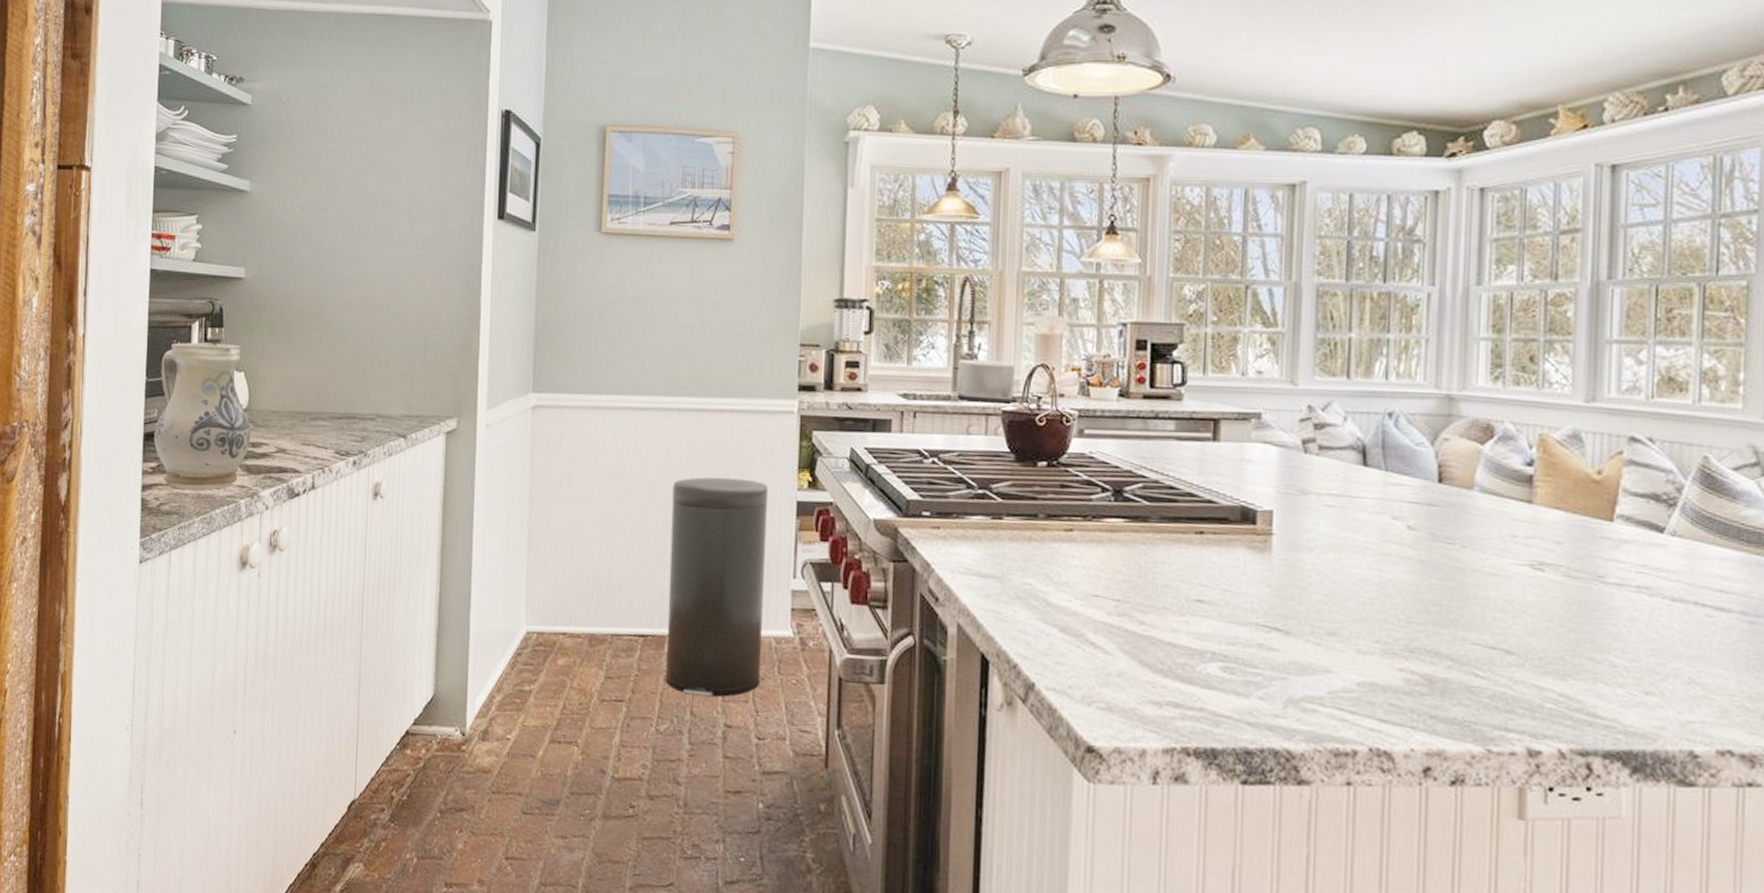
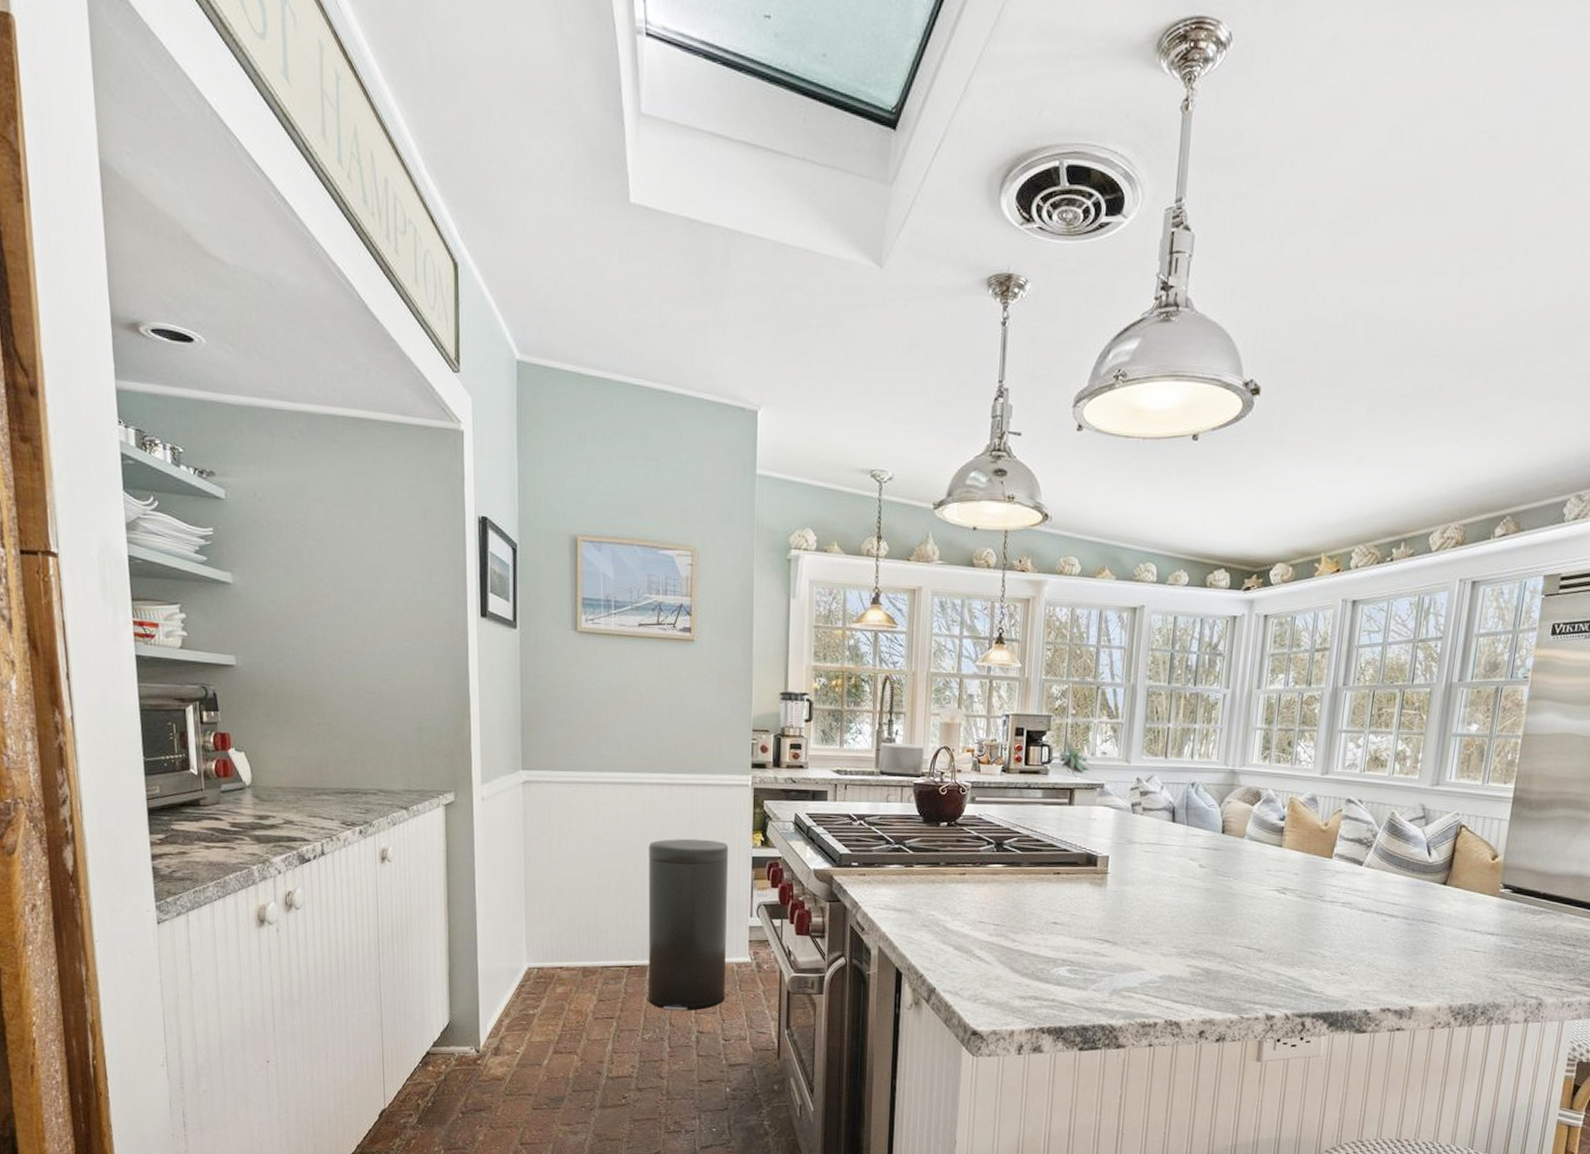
ceramic pitcher: present [153,342,251,491] -> none [158,724,257,859]
plant: none [1180,351,1245,405] -> present [1047,736,1093,778]

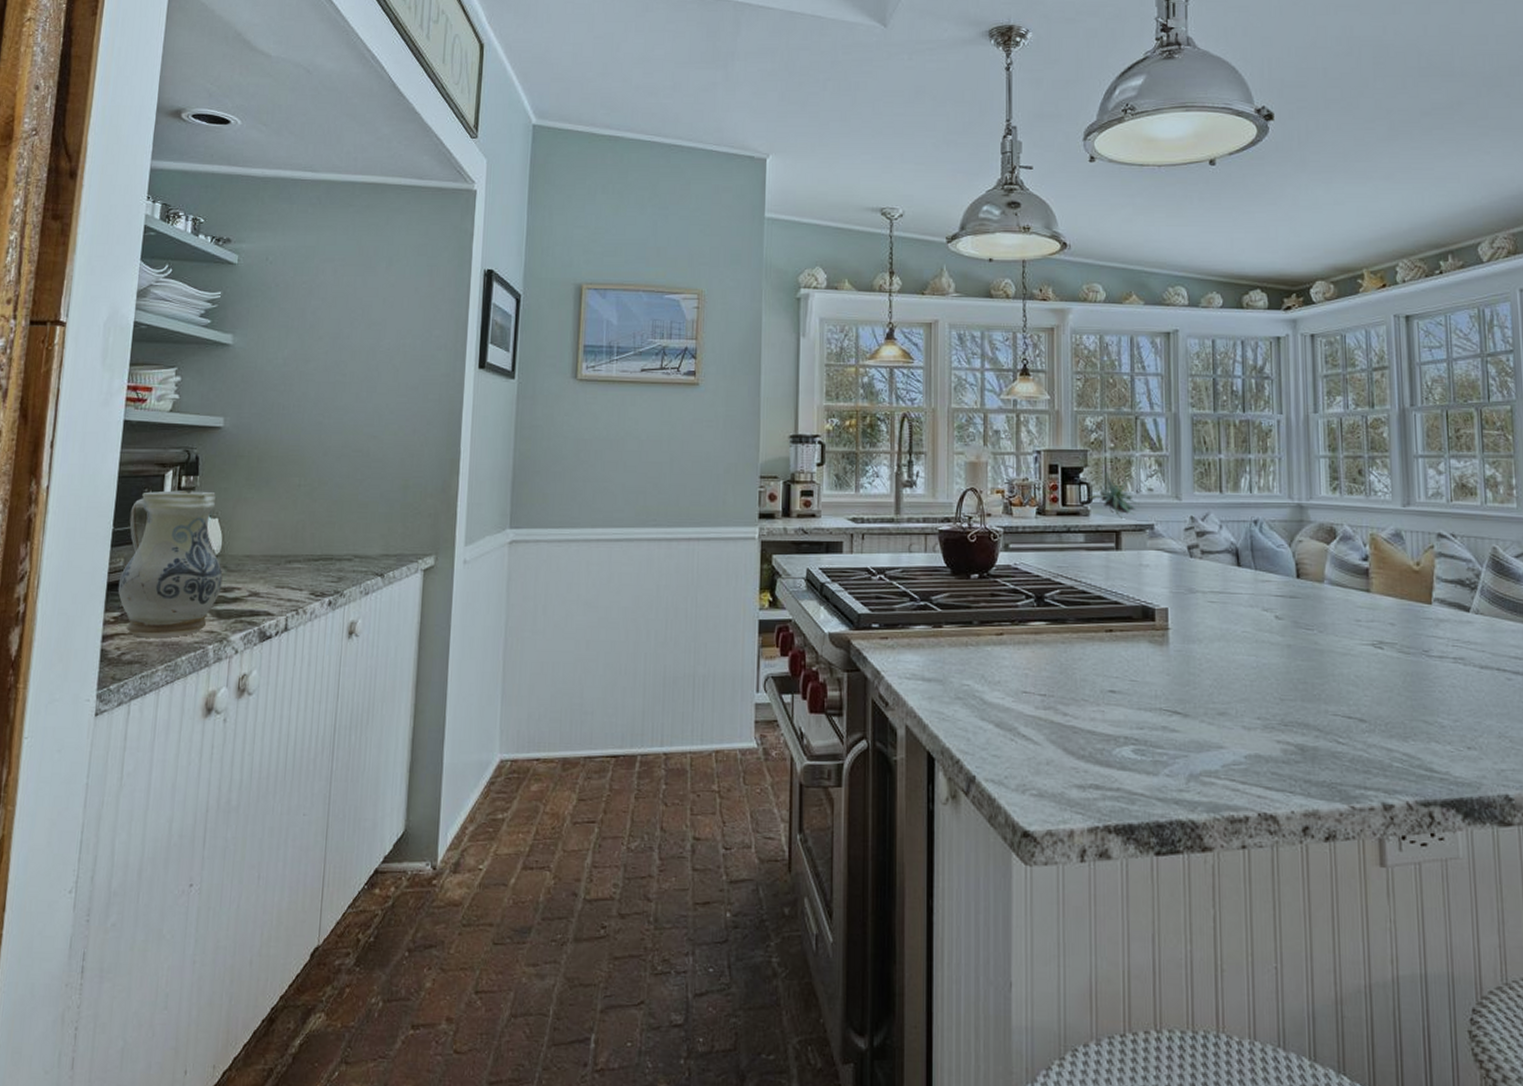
ceramic pitcher: none [158,724,257,859] -> present [118,490,223,639]
pedal bin: present [648,838,729,1011] -> none [636,601,733,812]
toaster: present [876,742,924,778] -> none [895,485,950,524]

